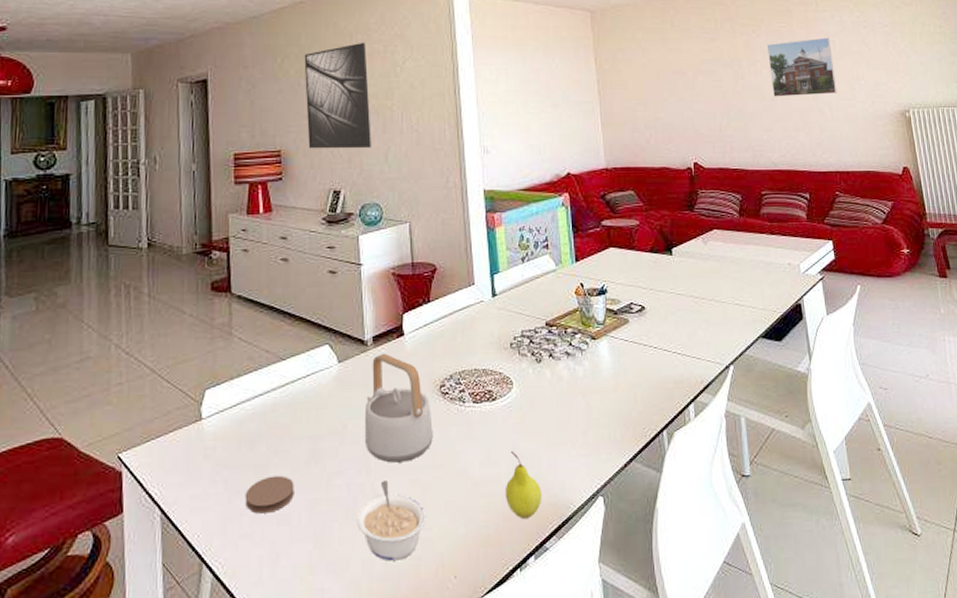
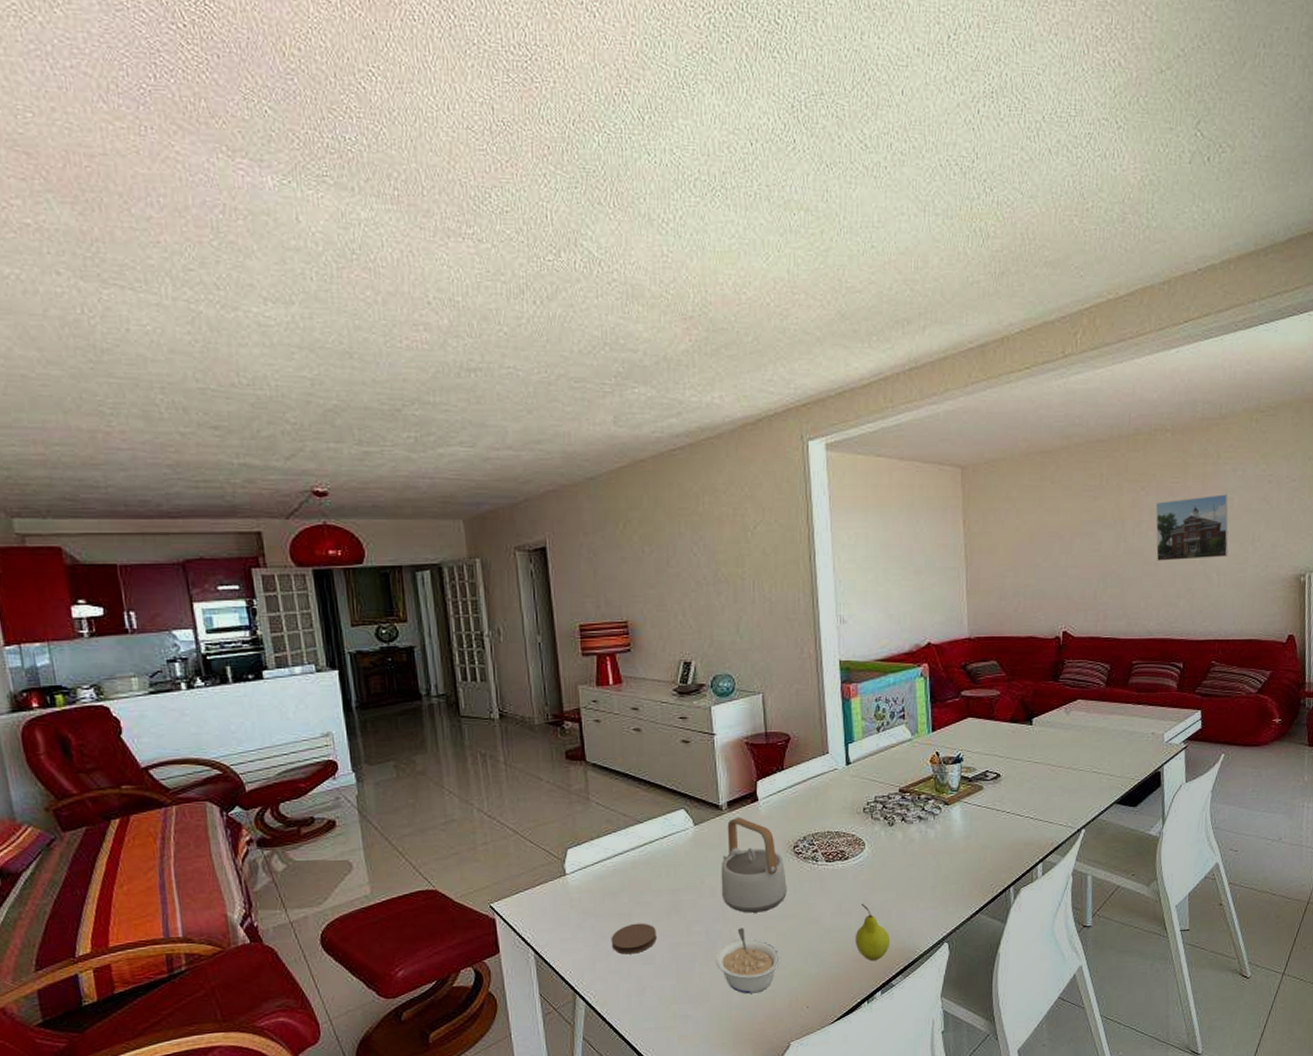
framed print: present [304,42,371,149] -> none [647,504,722,620]

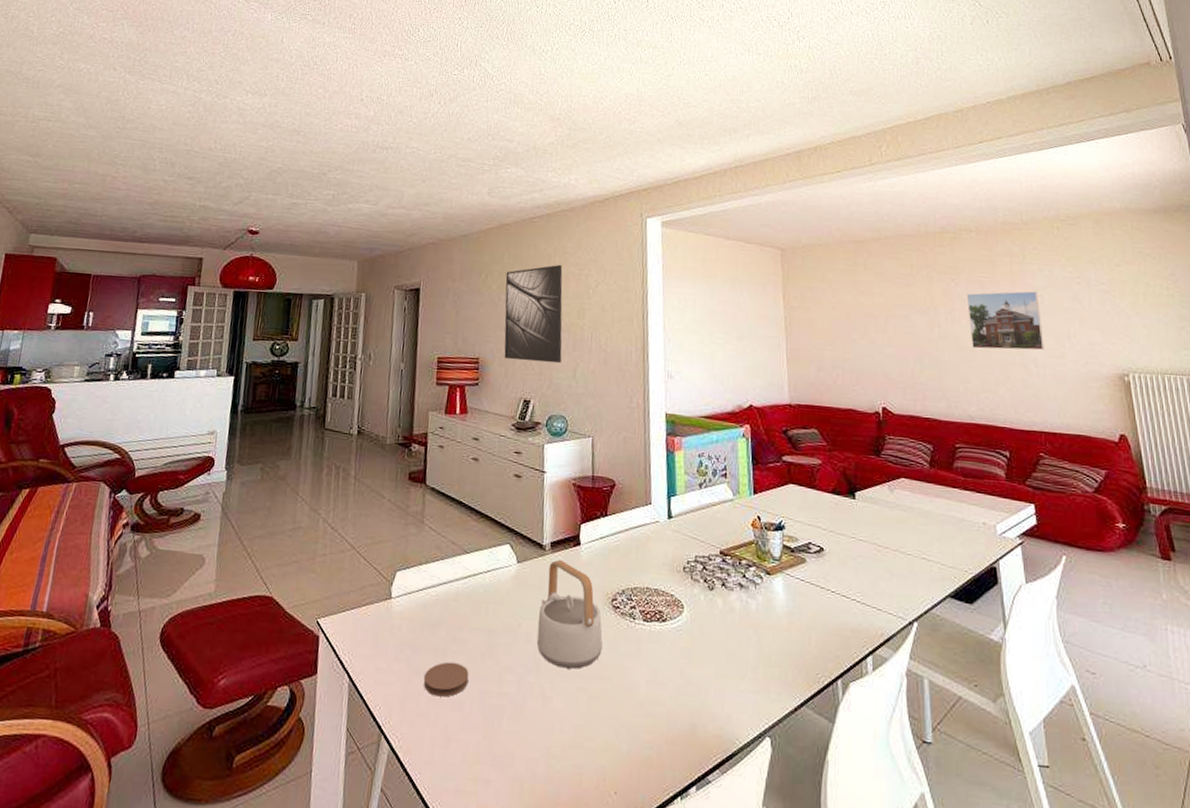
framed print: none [647,504,722,620] -> present [504,264,563,364]
legume: present [715,928,780,994] -> none [523,684,590,766]
fruit: present [855,904,889,960] -> none [669,676,707,746]

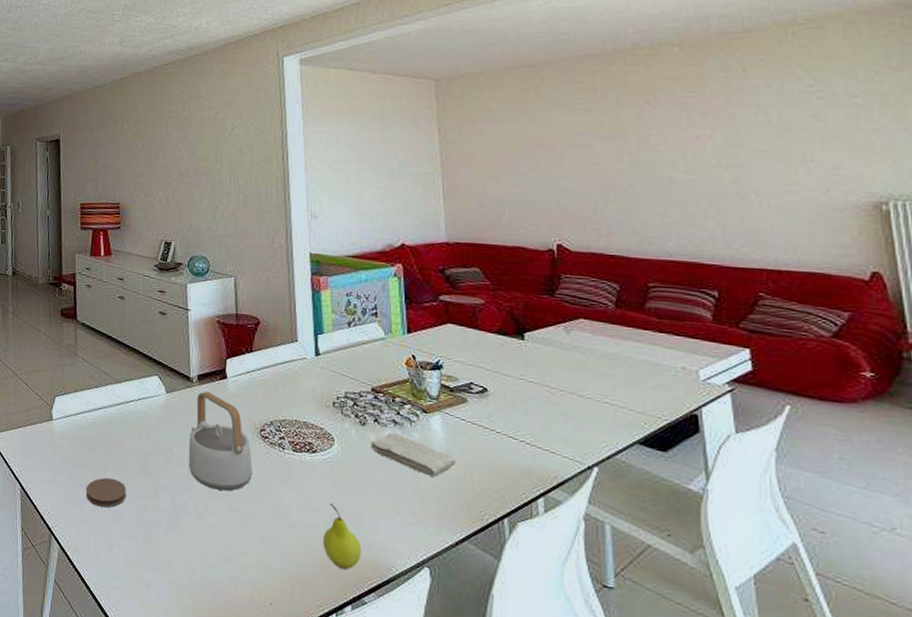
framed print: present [504,264,563,364] -> none [141,109,201,207]
fruit: none [669,676,707,746] -> present [322,504,361,569]
washcloth: none [718,596,796,640] -> present [370,432,456,477]
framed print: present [967,291,1044,351] -> none [667,110,769,178]

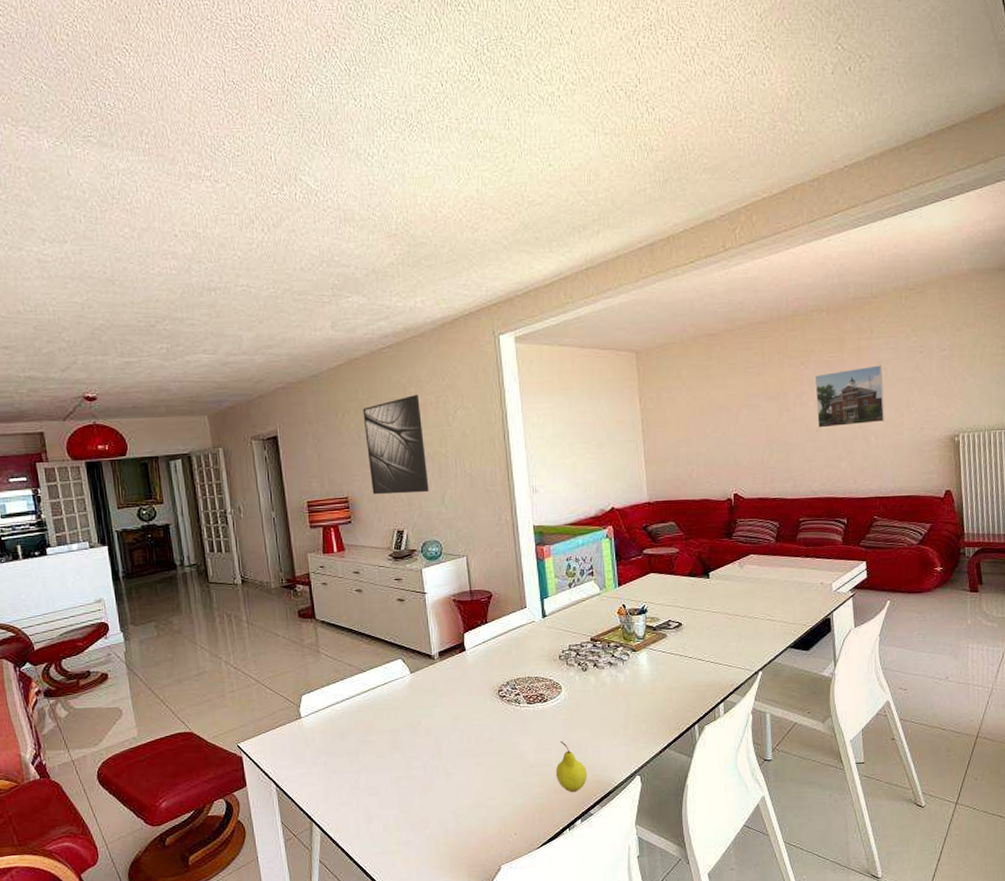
coaster: present [85,477,126,508] -> none [341,759,381,787]
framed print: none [141,109,201,207] -> present [362,394,429,495]
teapot: present [188,391,252,491] -> none [434,665,493,750]
washcloth: present [370,432,456,477] -> none [591,672,659,703]
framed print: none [667,110,769,178] -> present [815,365,885,428]

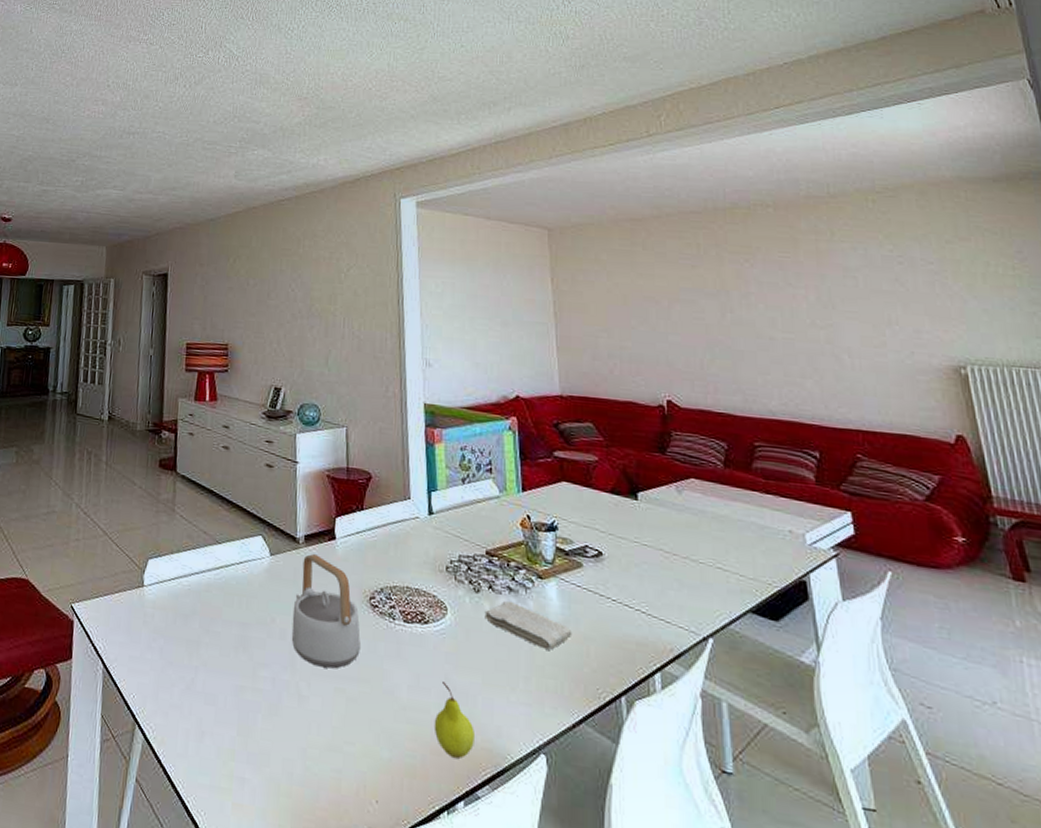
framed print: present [362,394,429,495] -> none [253,247,314,351]
teapot: none [434,665,493,750] -> present [291,553,361,669]
washcloth: none [591,672,659,703] -> present [484,600,572,650]
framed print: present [815,365,885,428] -> none [765,272,860,339]

